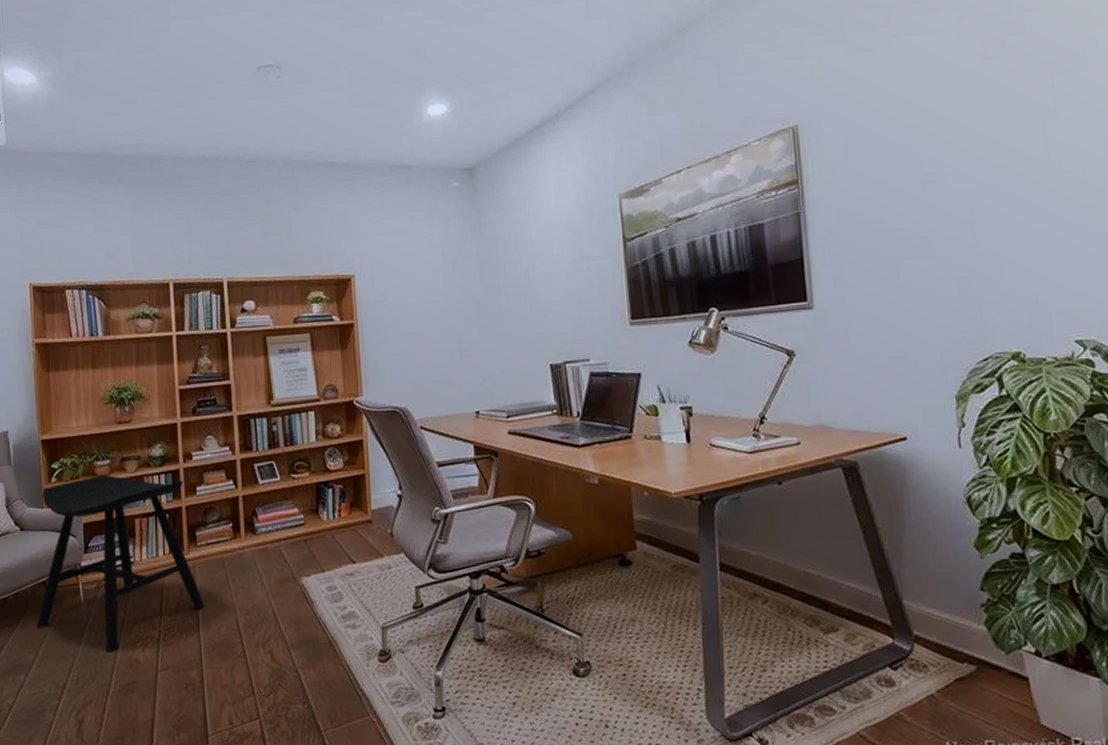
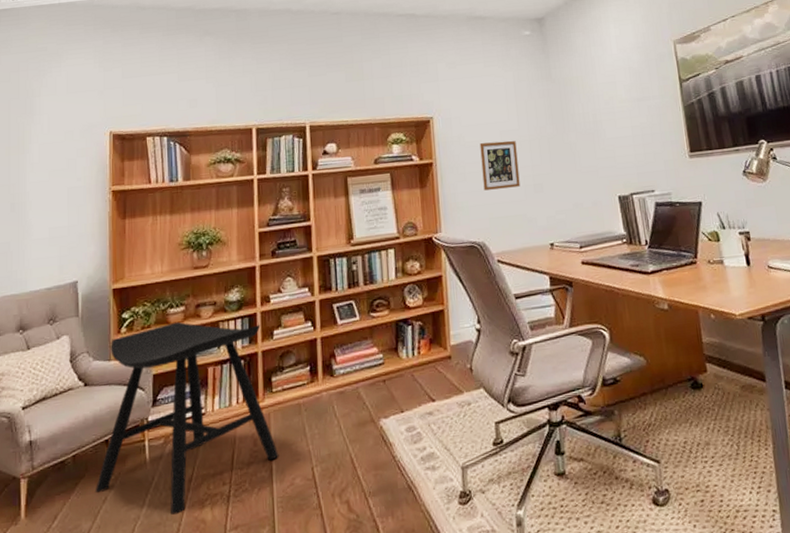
picture frame: none [403,302,446,354] -> present [480,140,520,191]

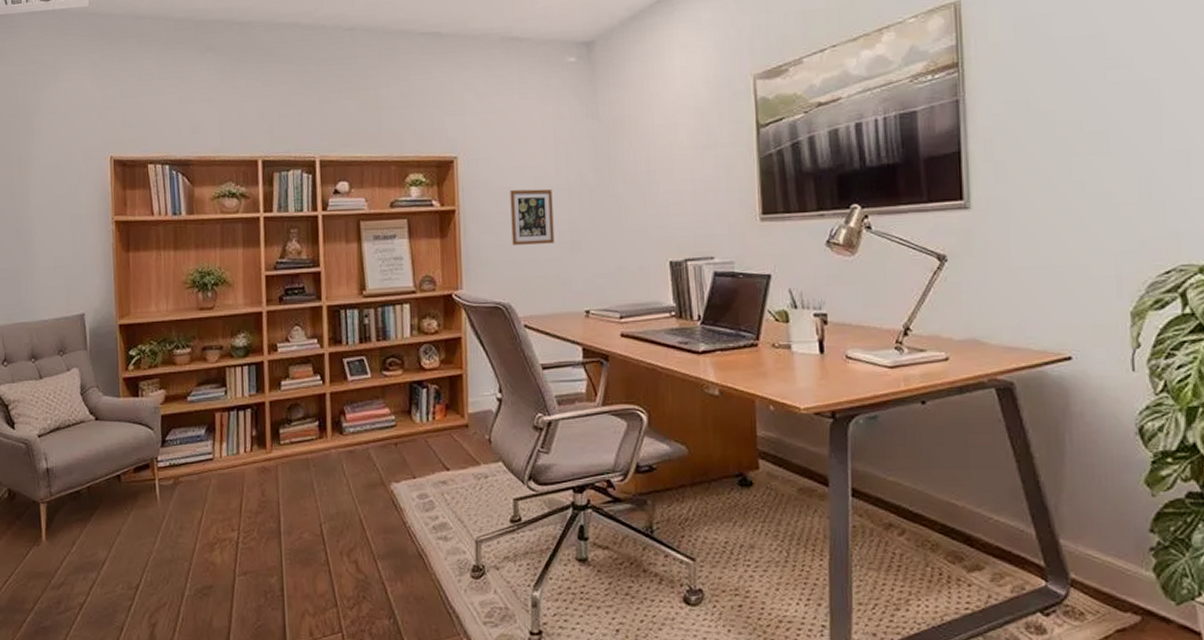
stool: present [94,321,279,515] -> none [109,363,287,554]

